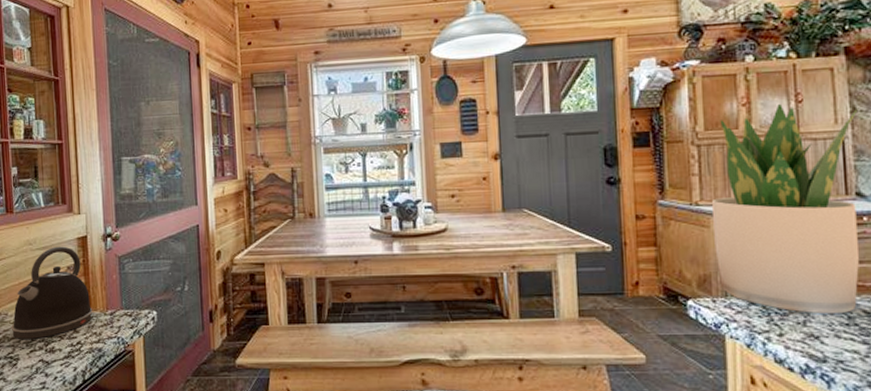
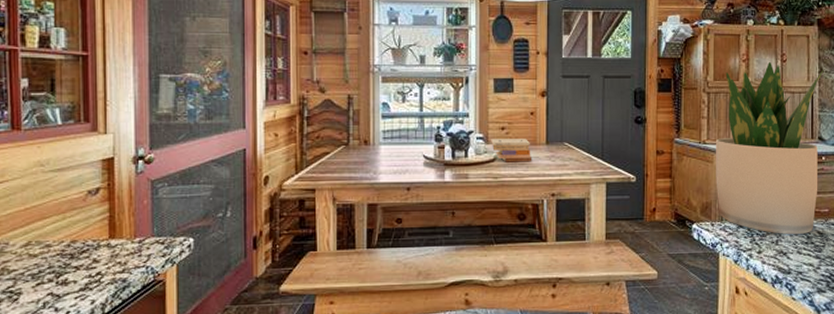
kettle: present [11,246,93,339] -> none [12,168,118,271]
books: none [440,206,488,233] -> present [491,139,533,162]

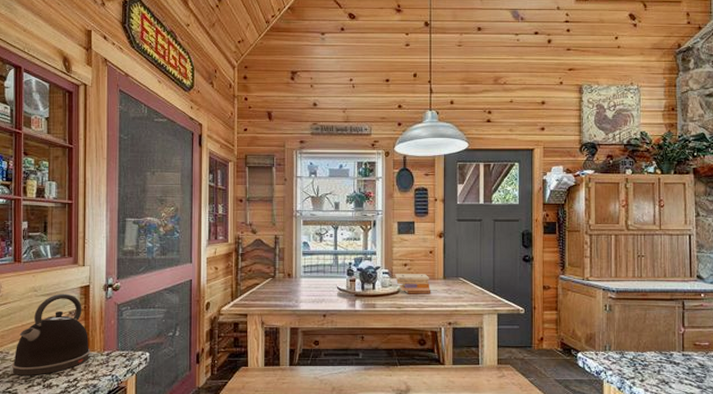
kettle: none [12,168,118,271] -> present [11,293,91,375]
planter: present [715,62,824,235] -> none [598,207,701,366]

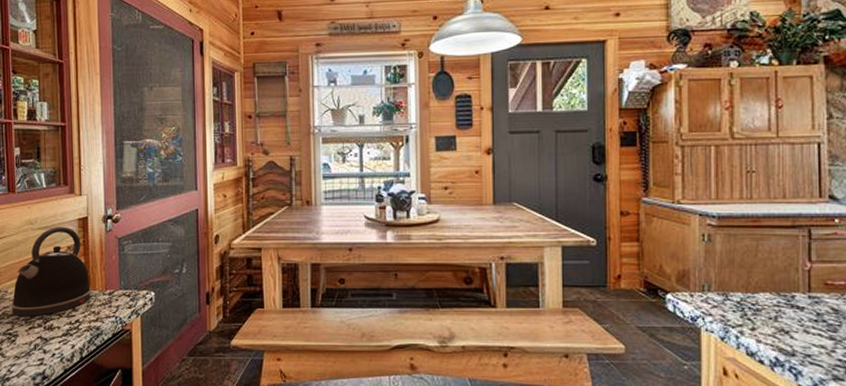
books: present [395,274,431,294] -> none [434,199,479,223]

